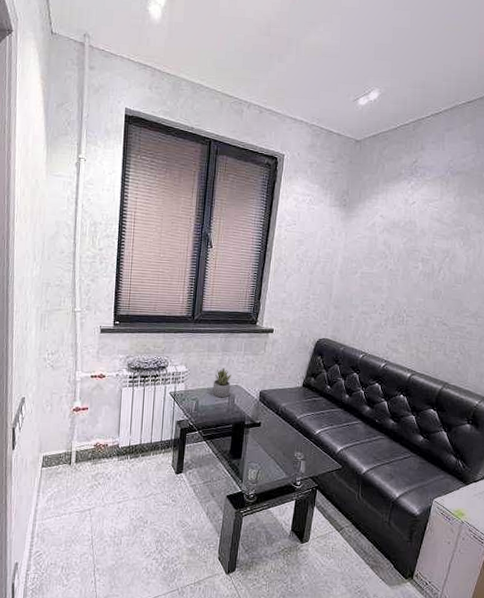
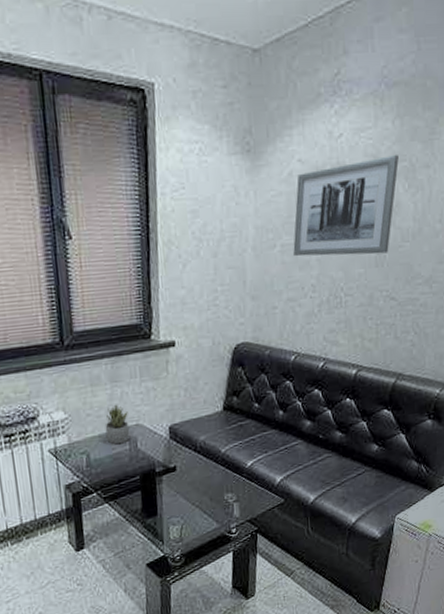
wall art: none [370,221,457,290] -> present [293,155,399,257]

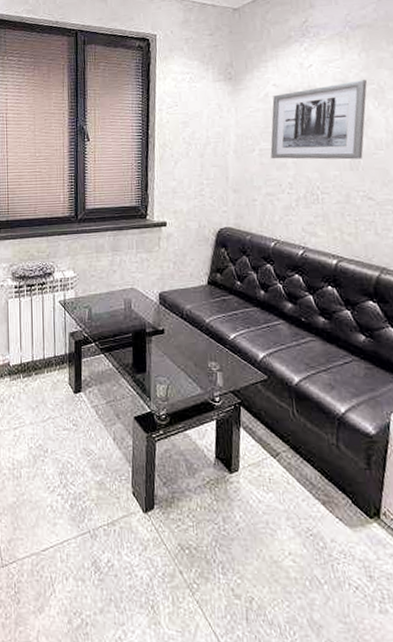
succulent plant: present [105,404,130,445] -> none [105,269,126,304]

